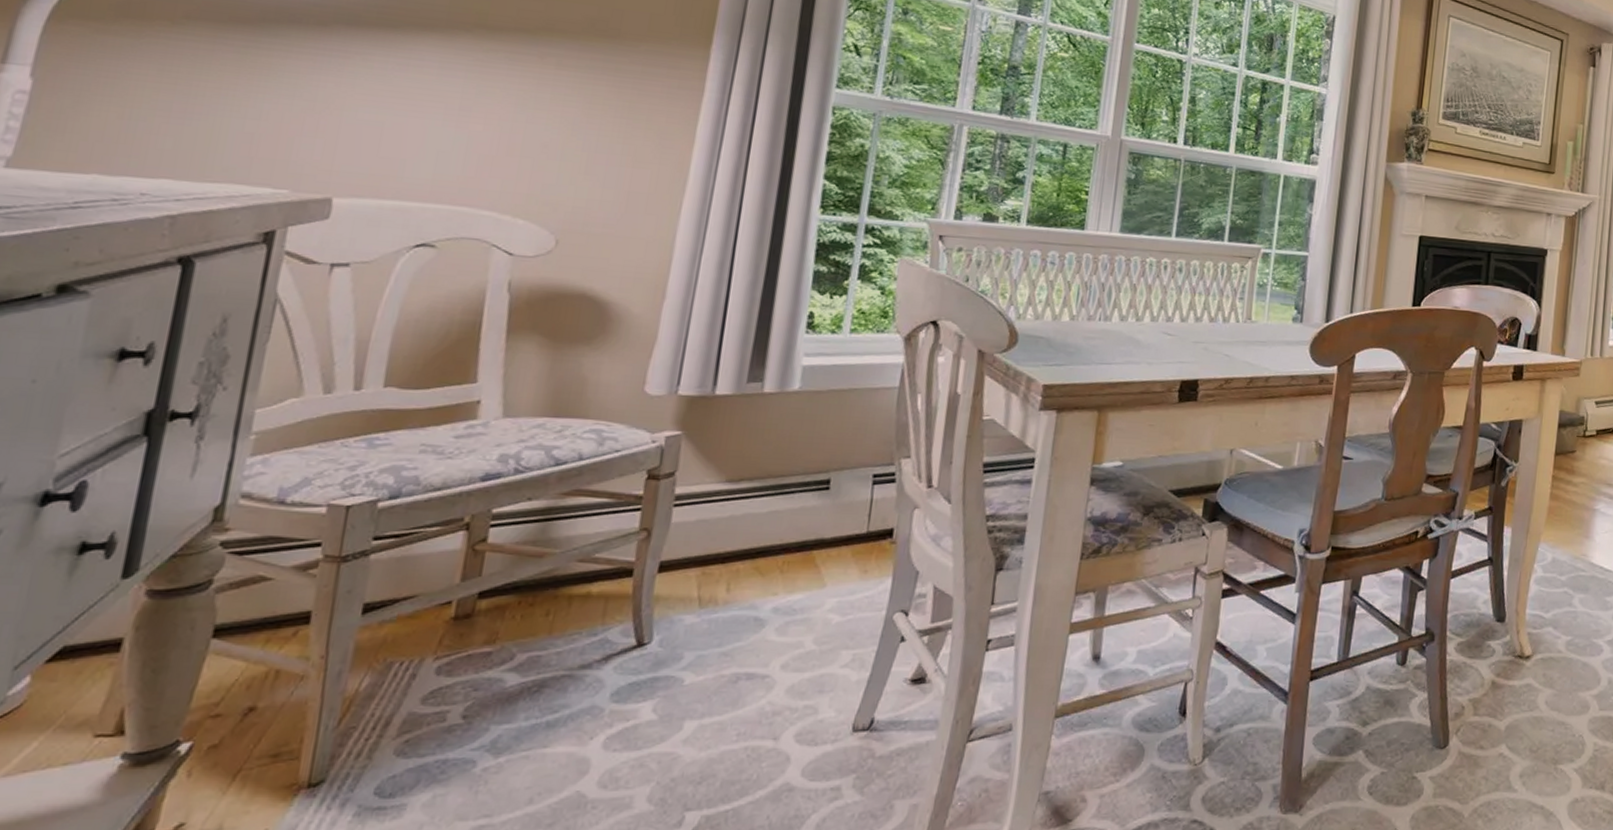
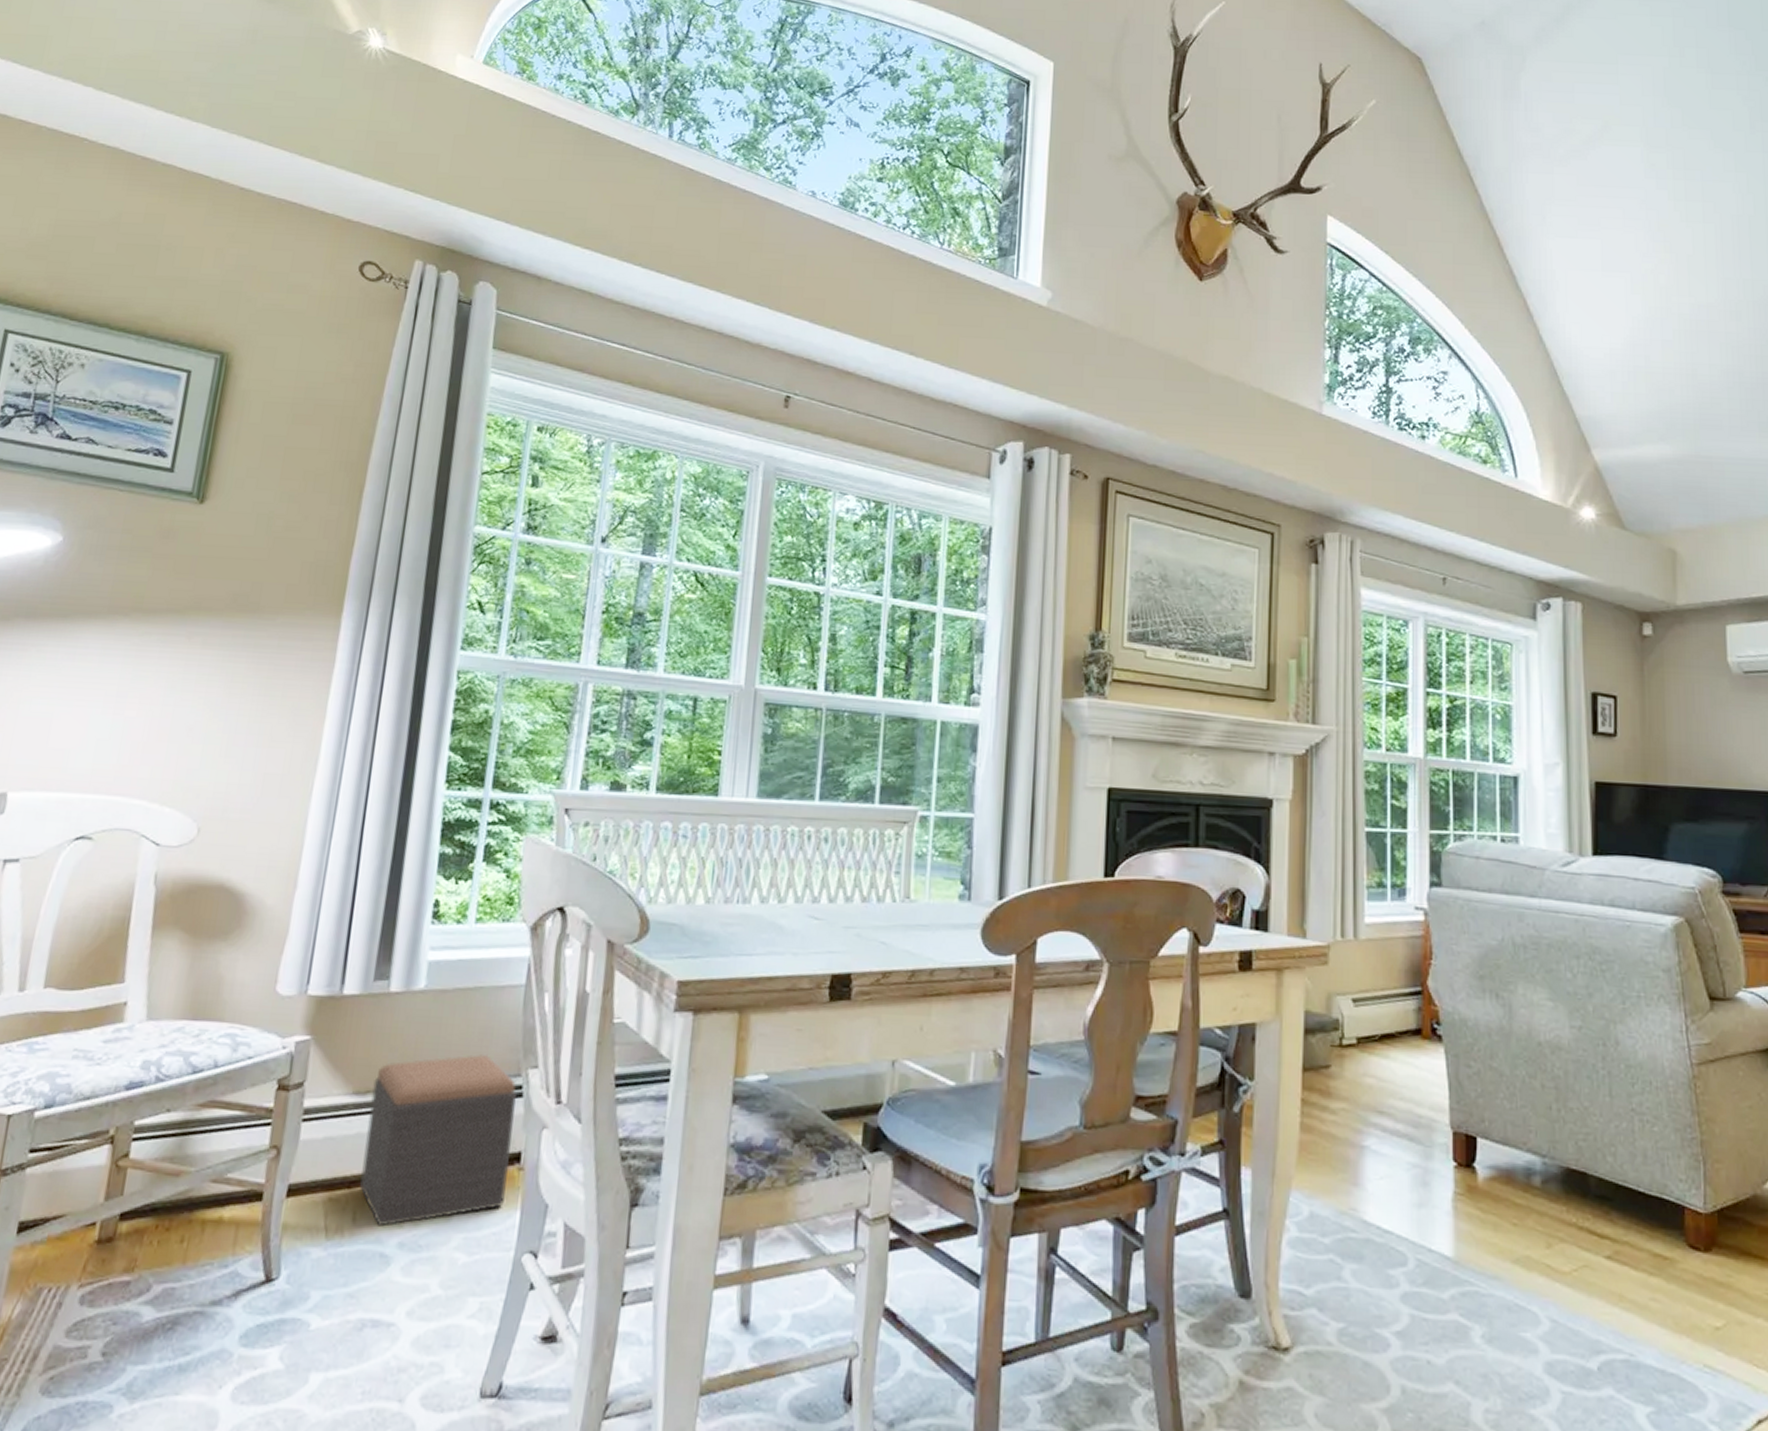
footstool: none [734,446,889,595] -> present [360,1053,517,1227]

